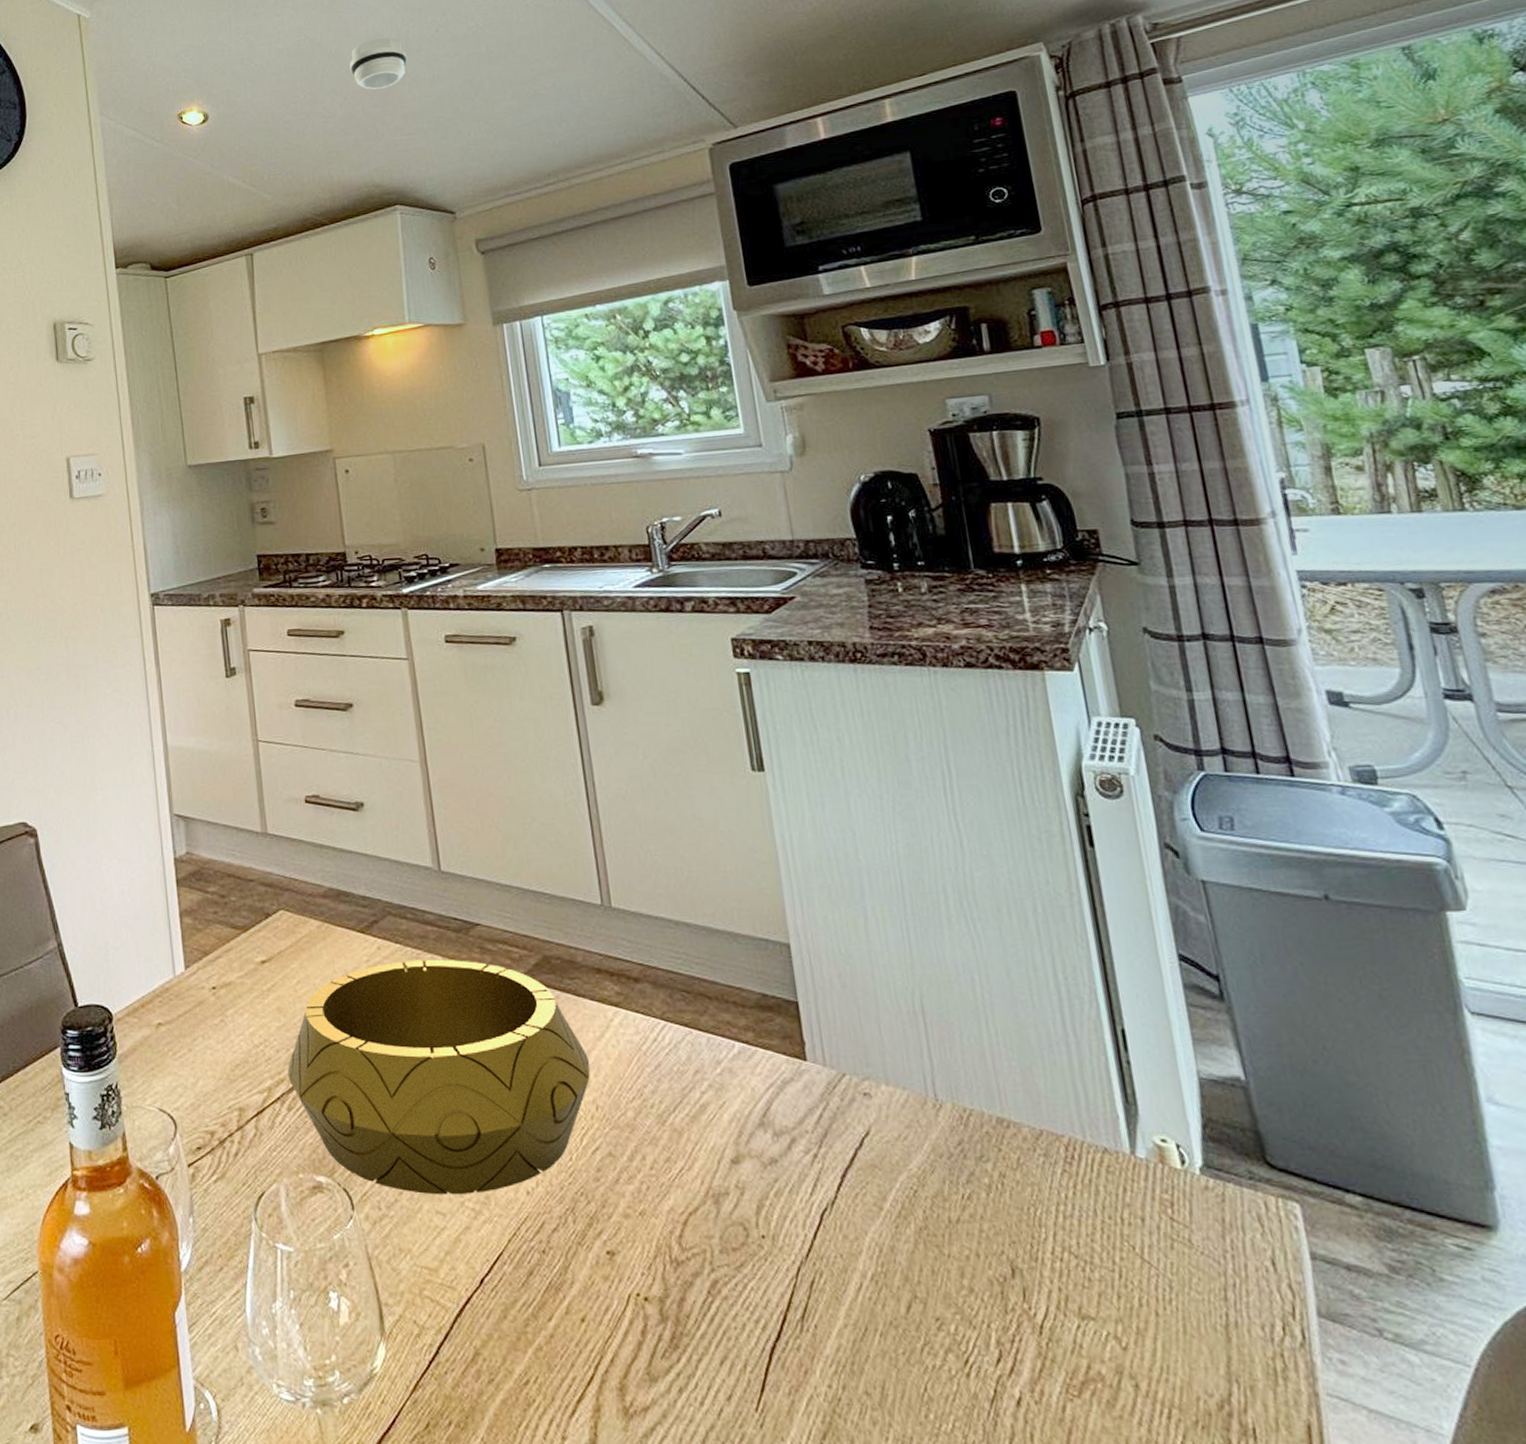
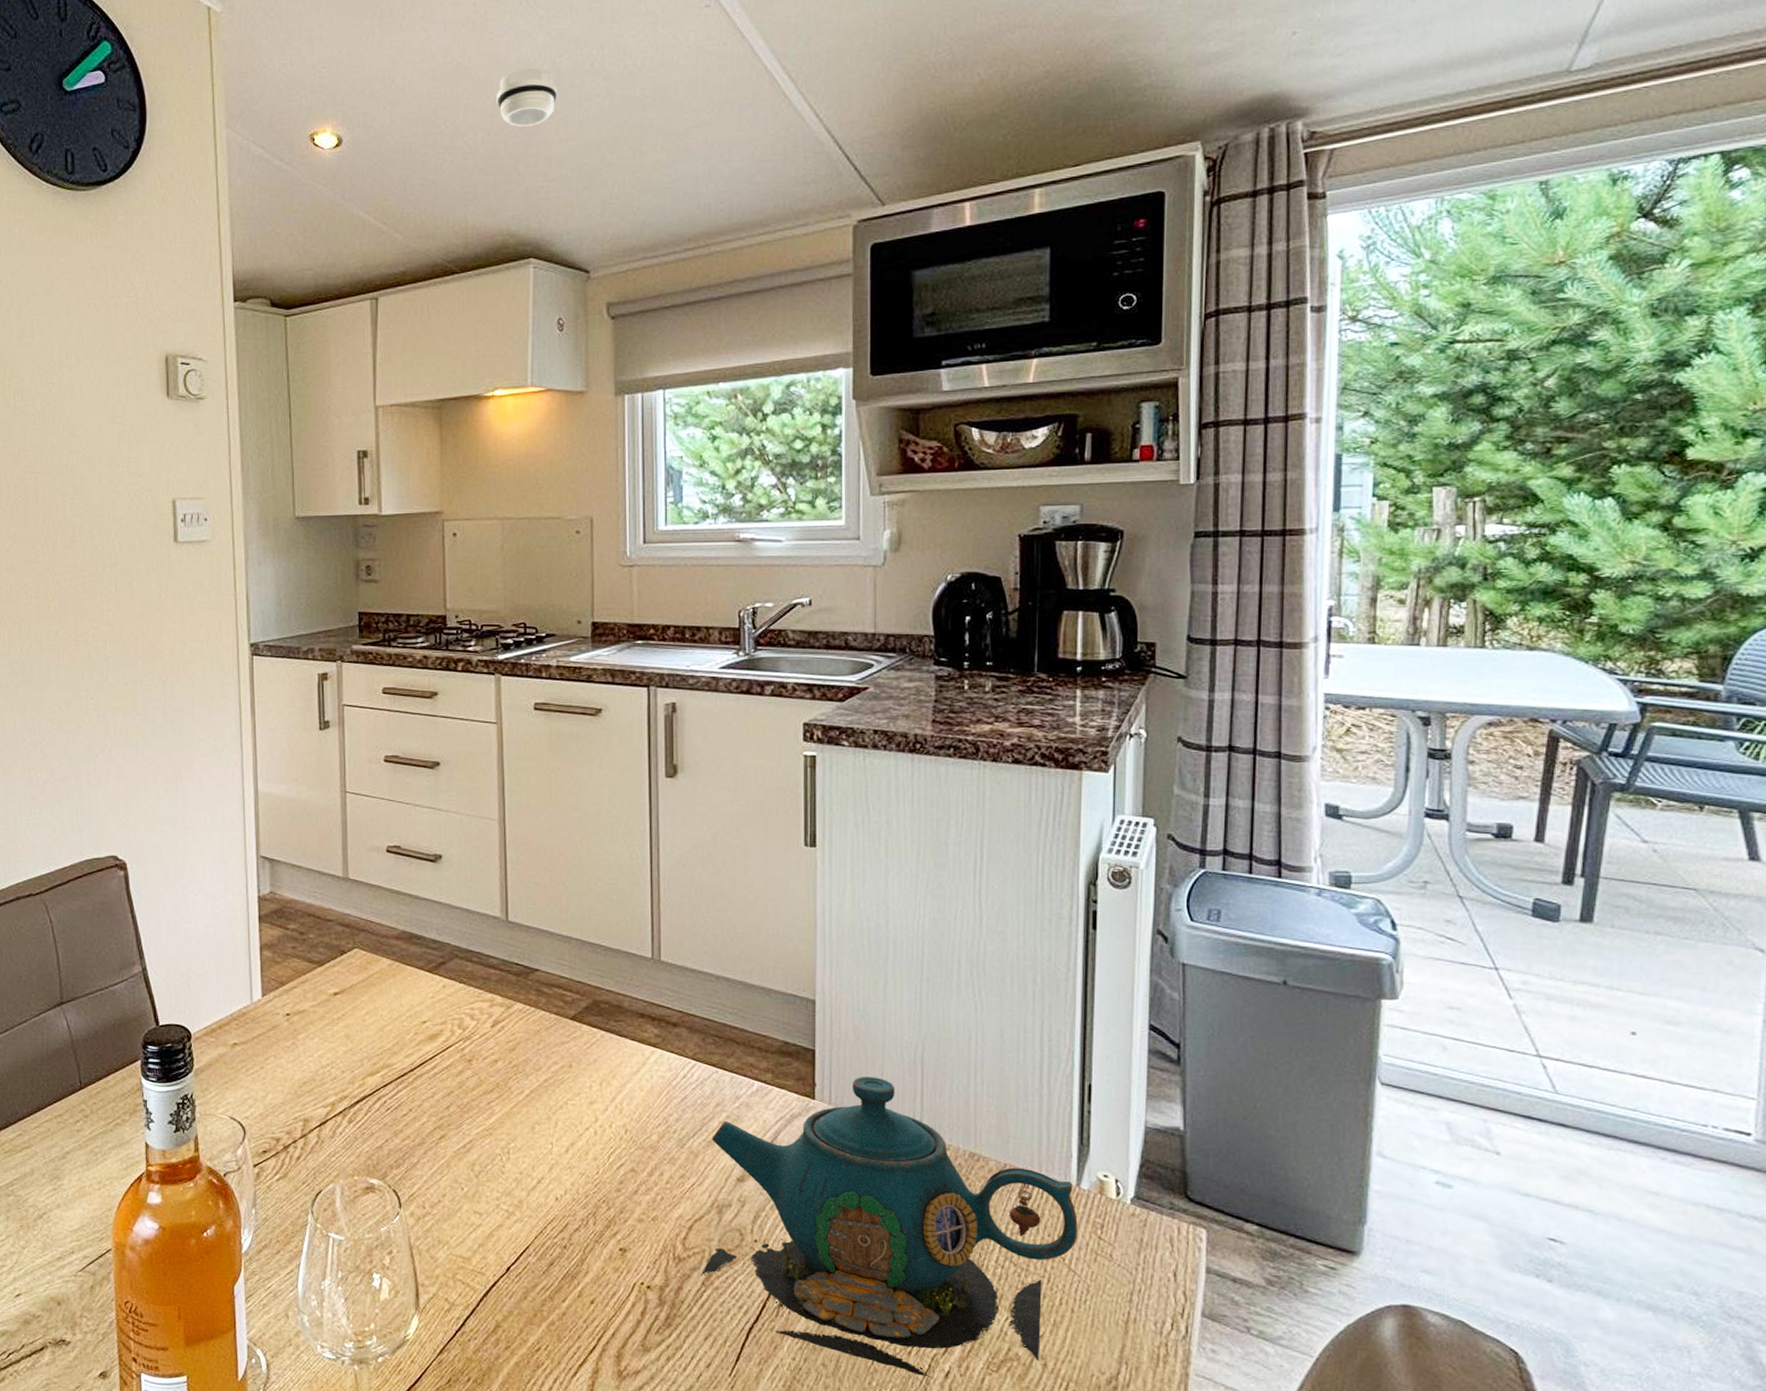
decorative bowl: present [287,959,590,1195] -> none [350,998,624,1199]
teapot: none [695,1031,1145,1408] -> present [701,1077,1078,1379]

